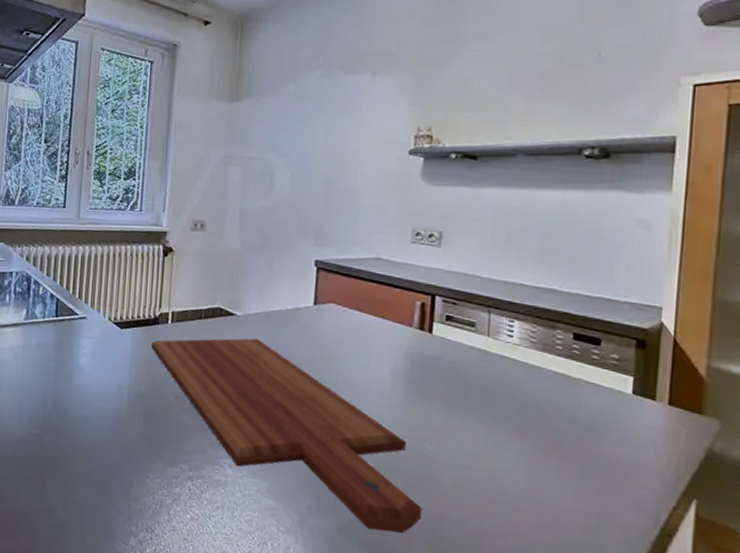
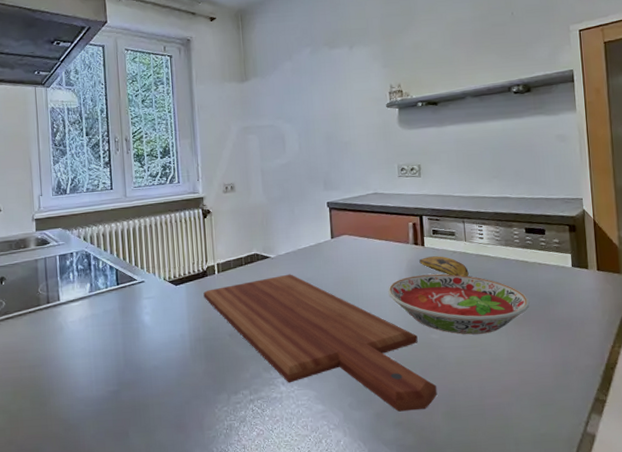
bowl: none [375,367,565,457] -> present [387,274,530,335]
banana: none [422,347,487,382] -> present [419,256,469,277]

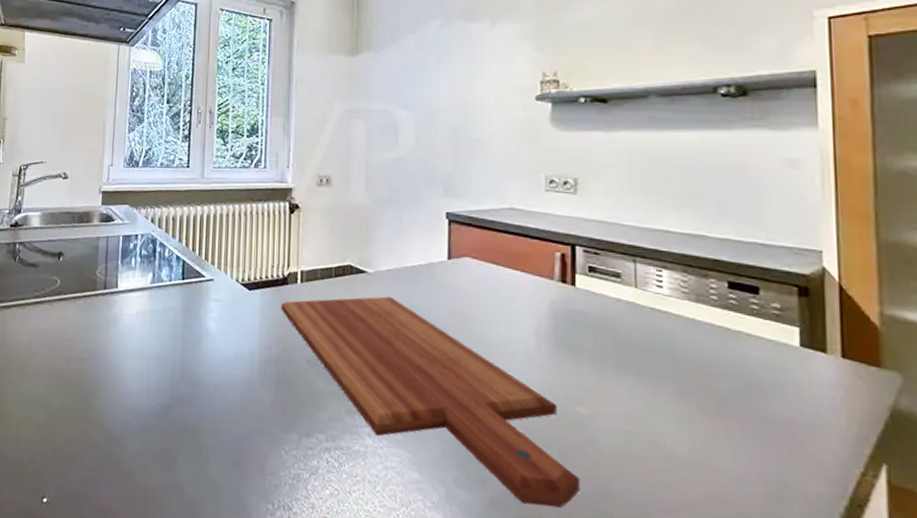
bowl: present [387,274,530,335] -> none [519,323,729,420]
banana: present [419,256,469,277] -> none [567,301,638,337]

